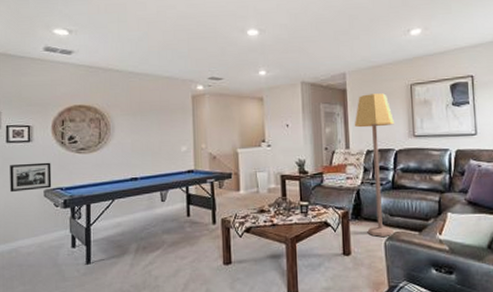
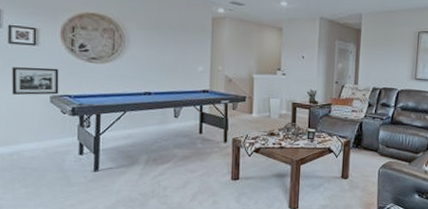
lamp: present [354,93,395,237] -> none [364,36,400,165]

